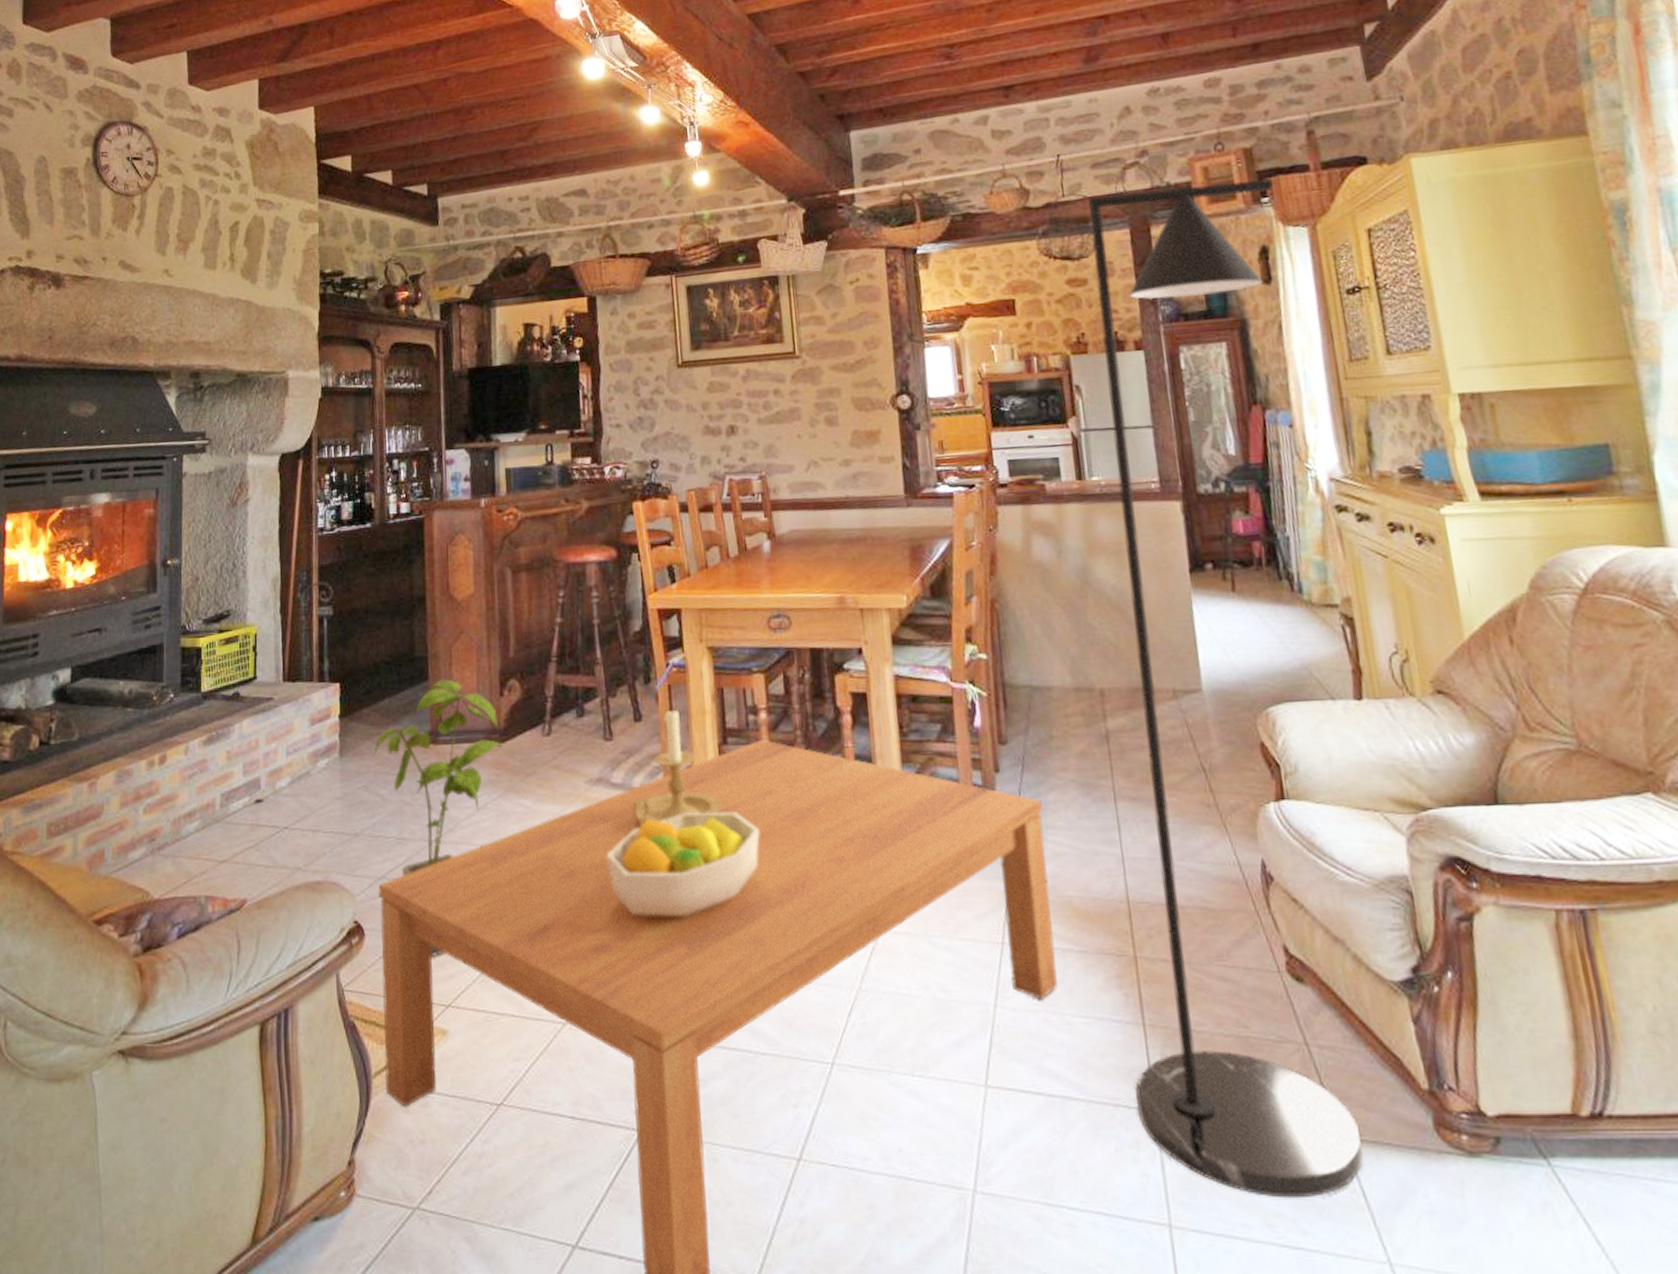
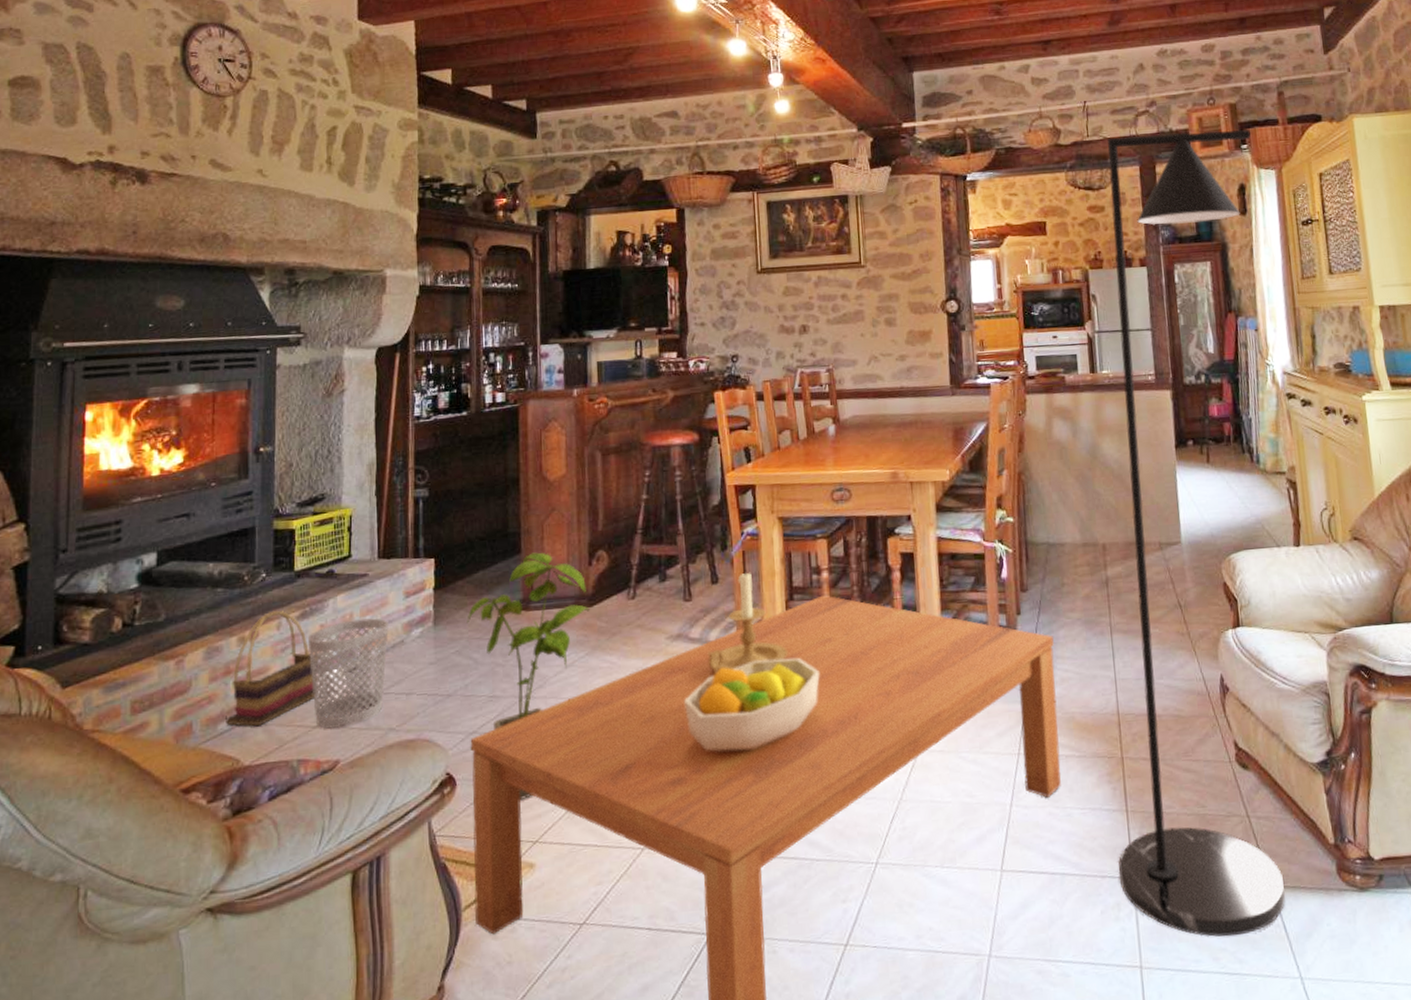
basket: none [136,733,225,858] -> present [226,610,318,727]
wastebasket: none [214,746,294,864] -> present [307,618,389,729]

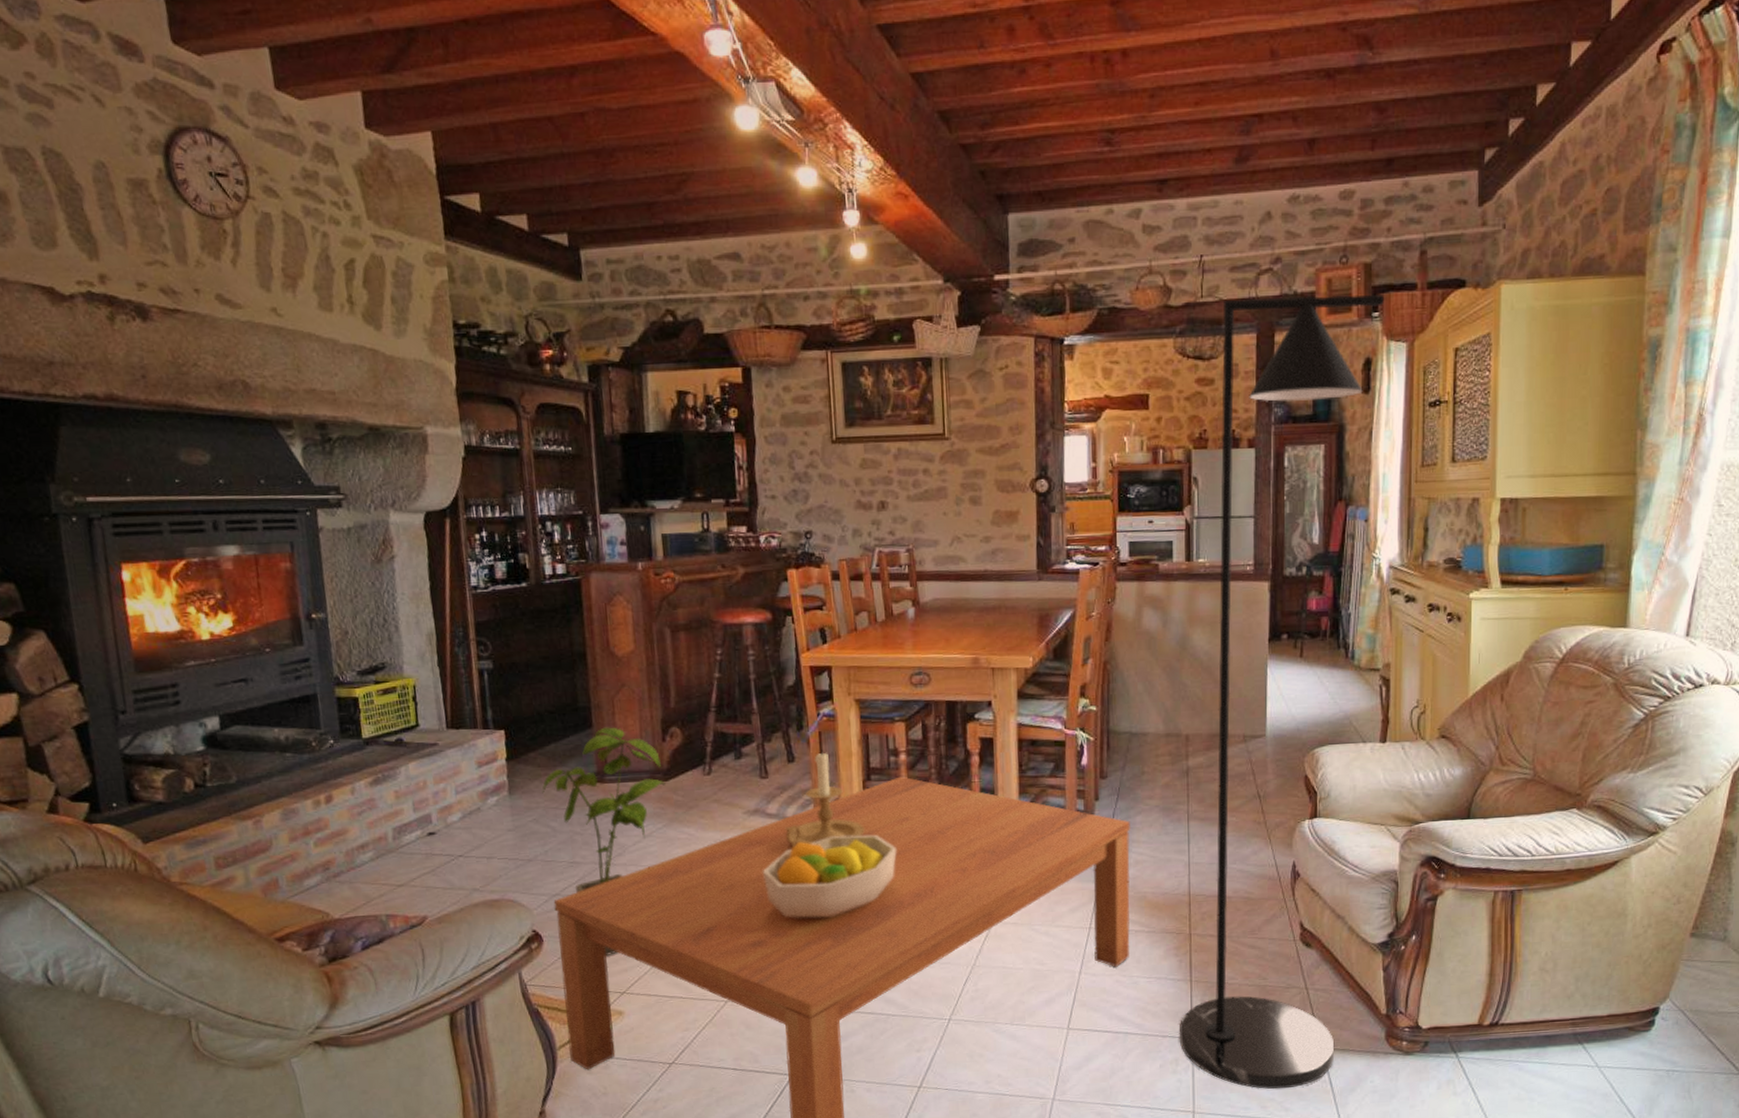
basket: present [226,610,318,727] -> none [310,775,399,884]
wastebasket: present [307,618,389,729] -> none [383,786,465,888]

